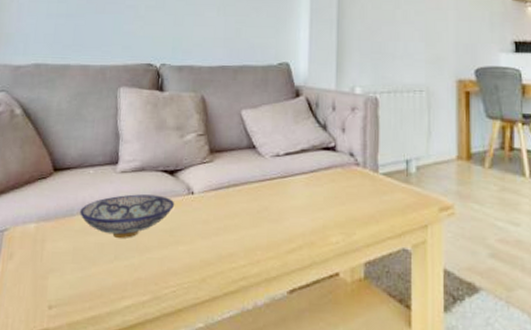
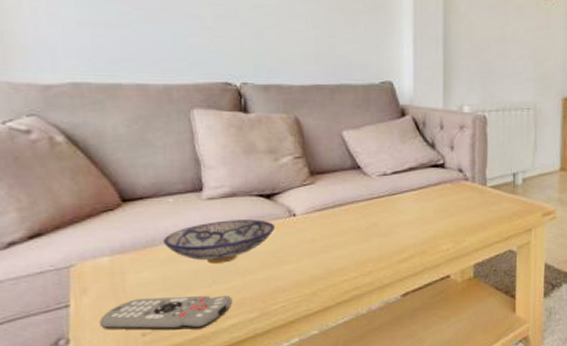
remote control: none [16,268,130,307] -> present [98,295,233,330]

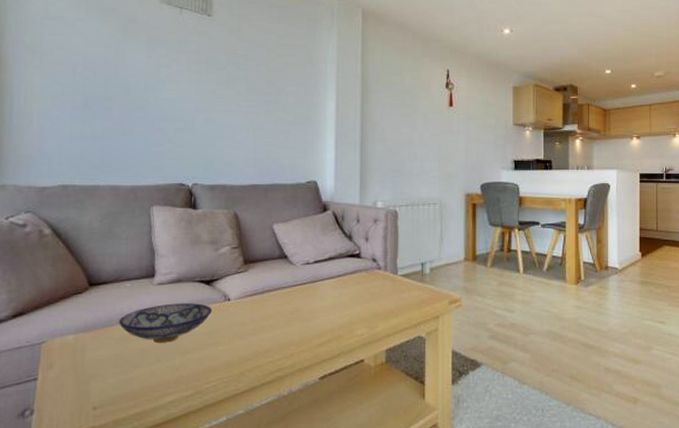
remote control: present [98,295,233,330] -> none [59,372,172,405]

